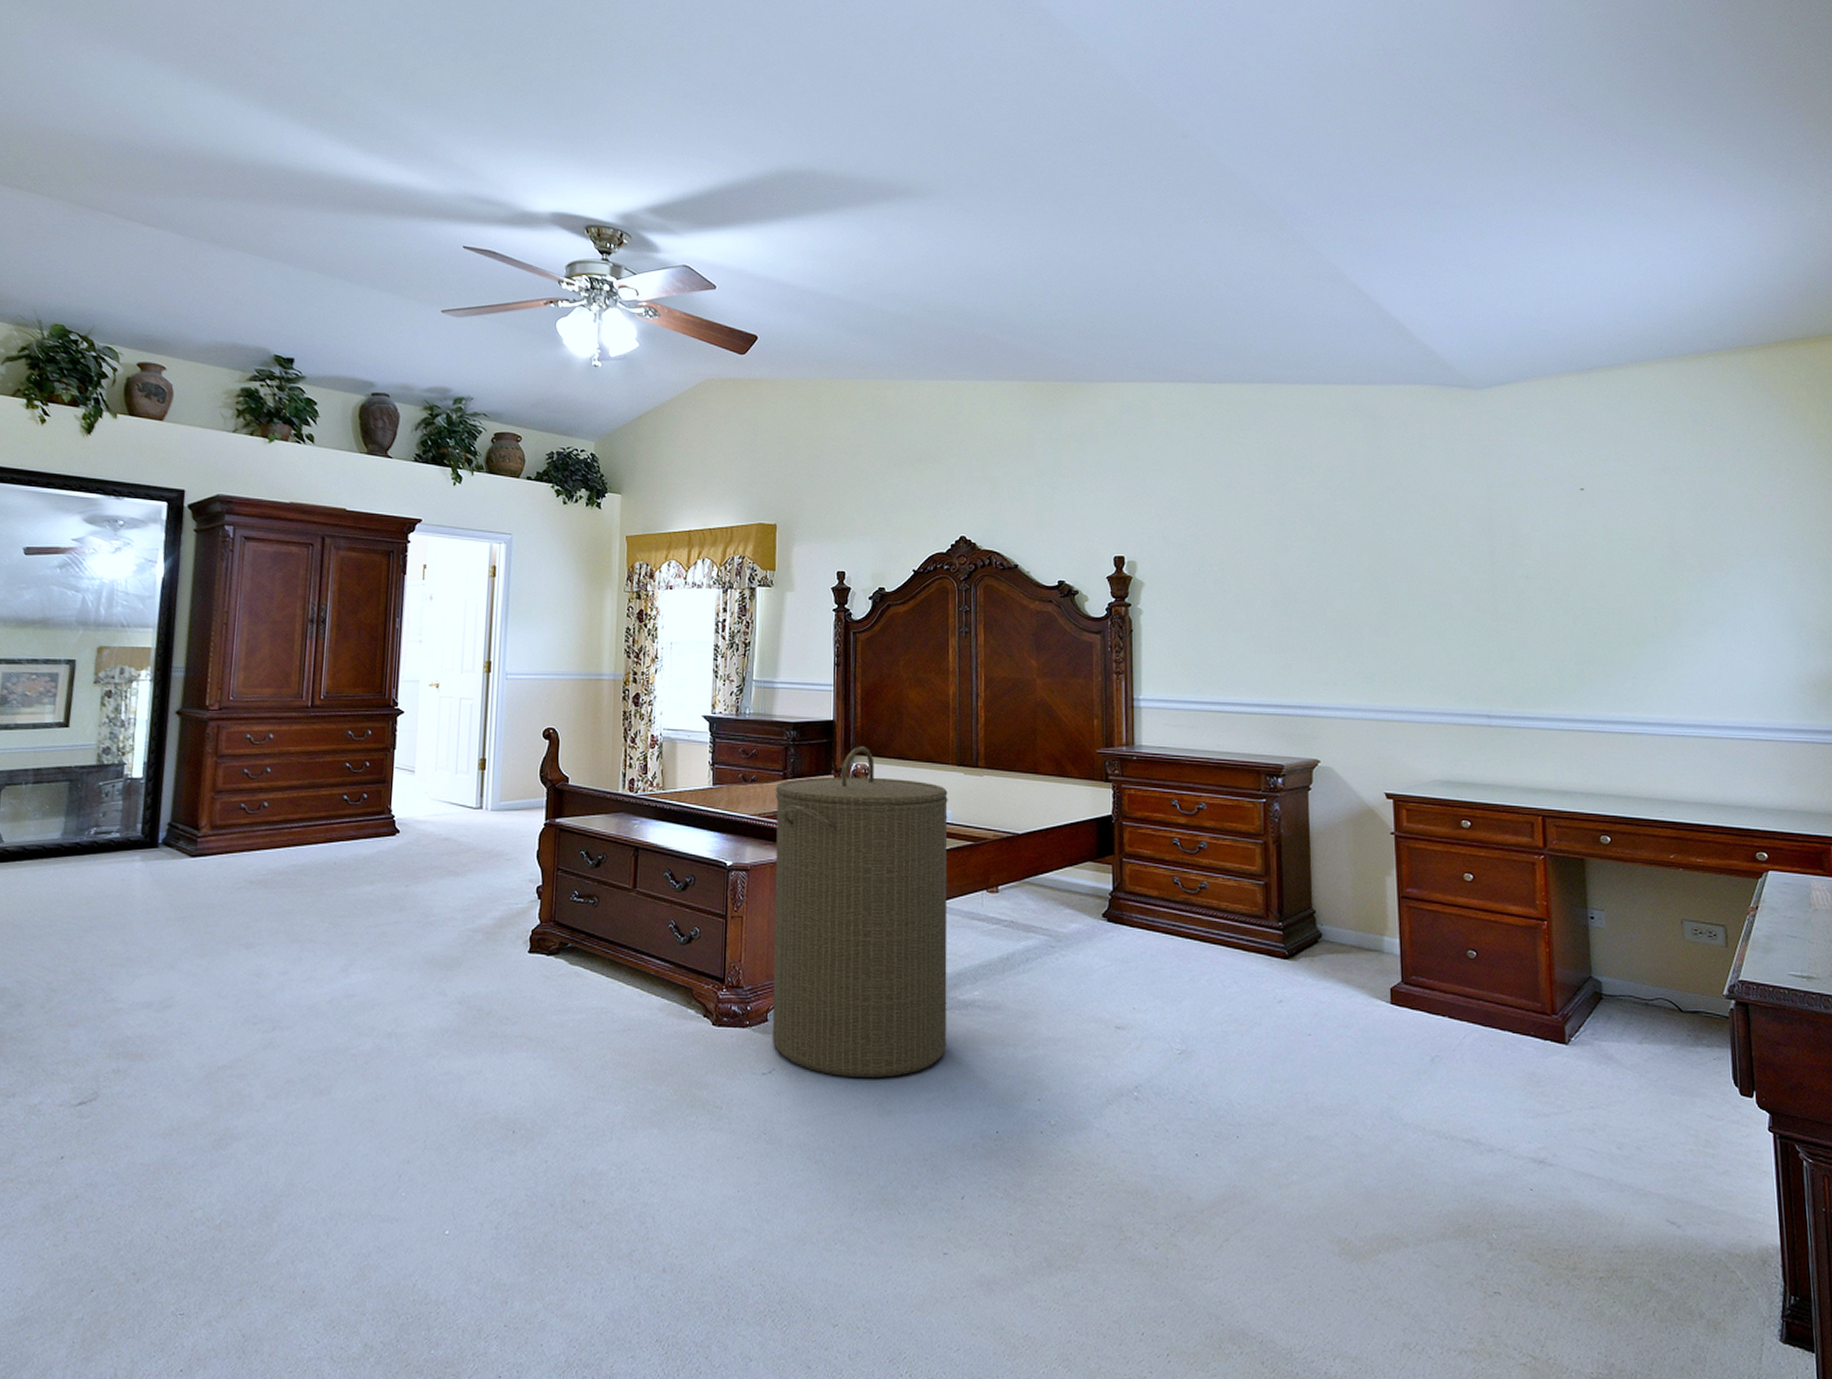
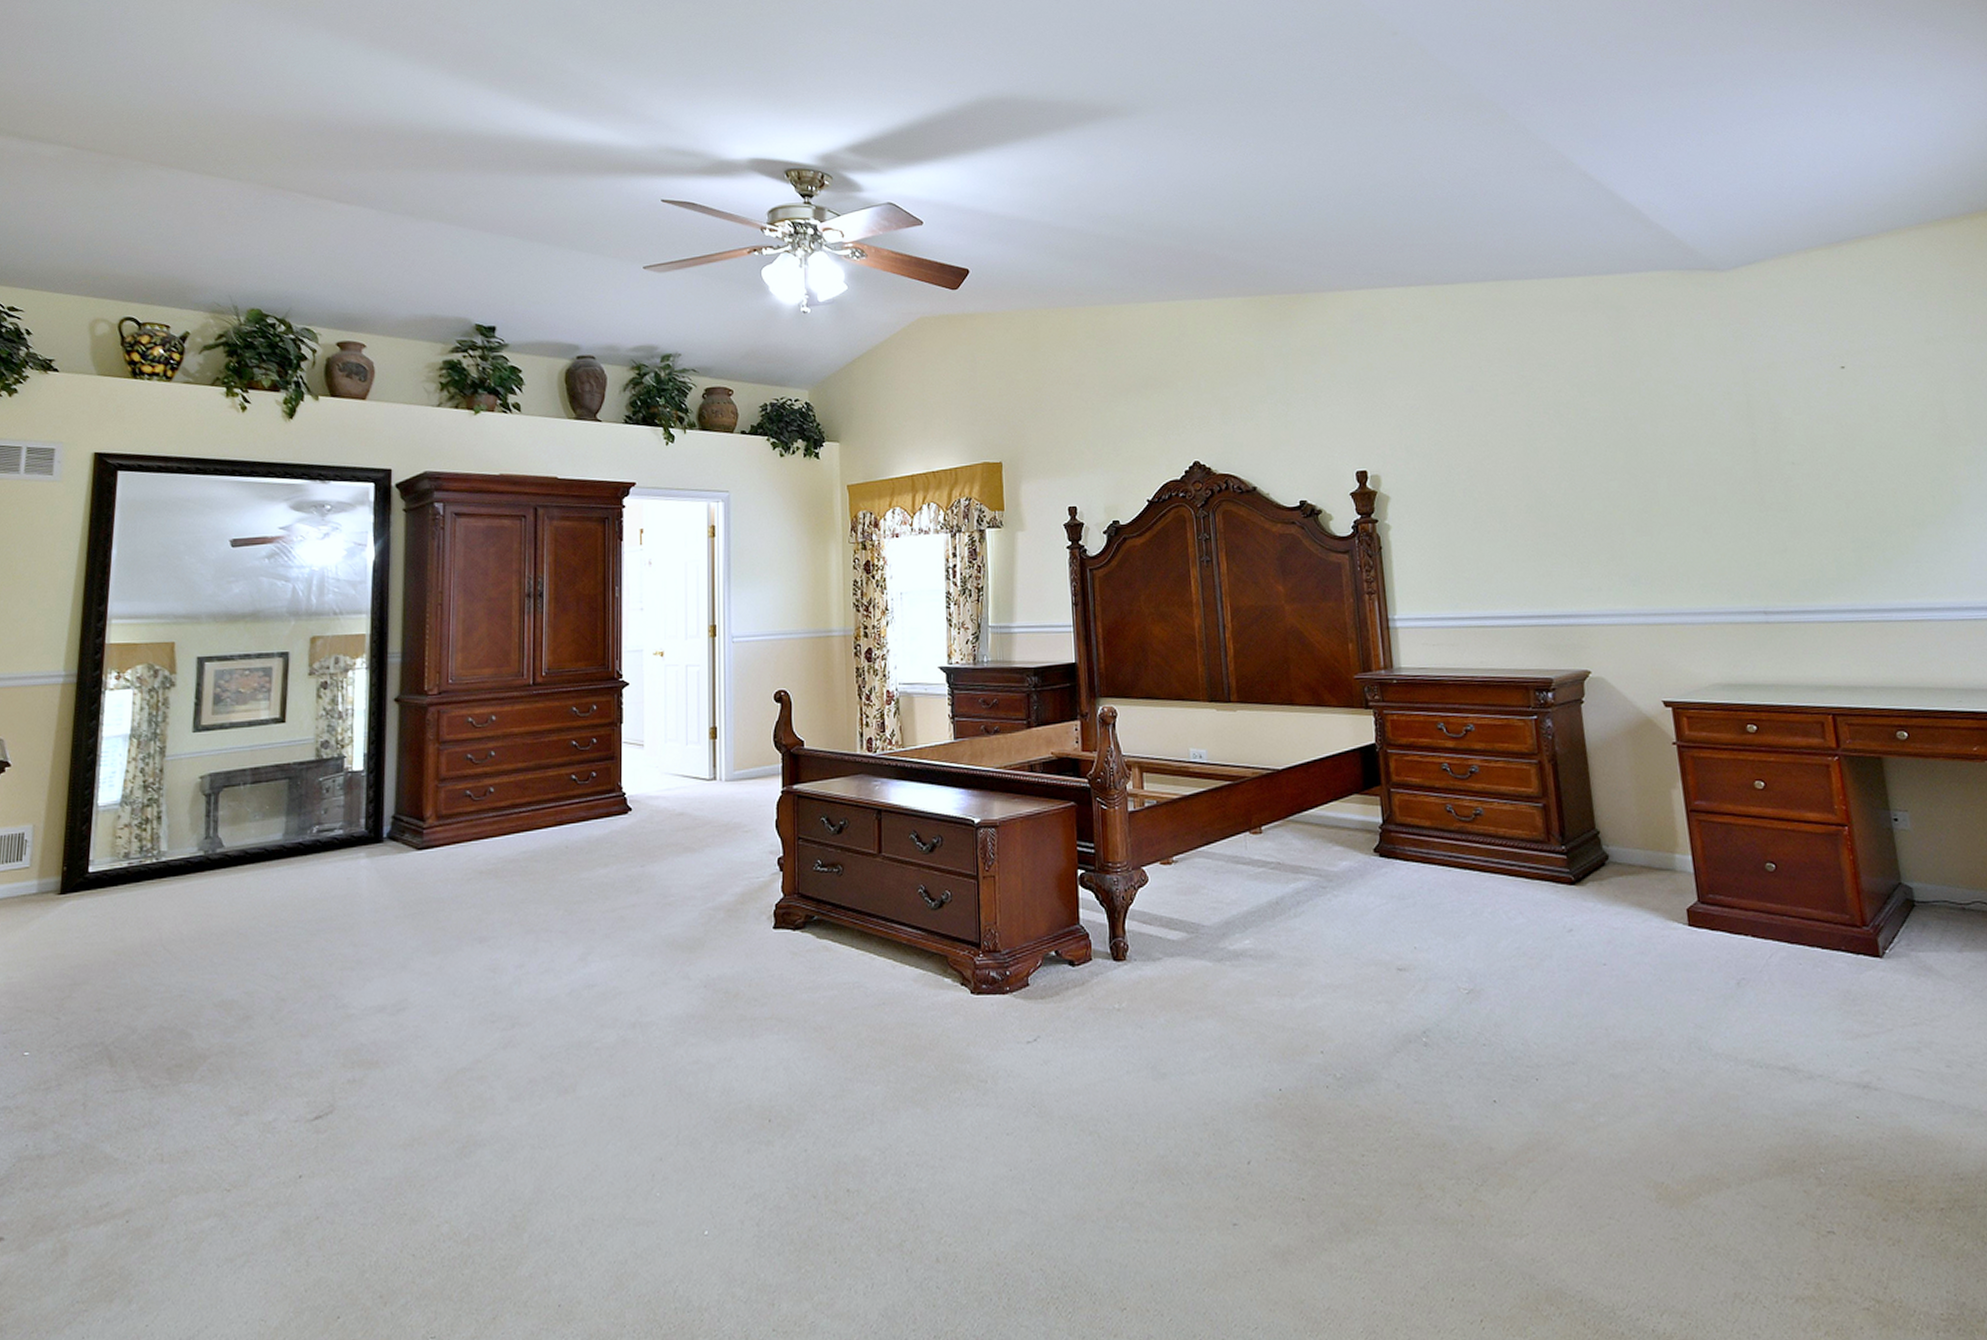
laundry hamper: present [772,746,948,1078] -> none [1020,688,1220,1040]

